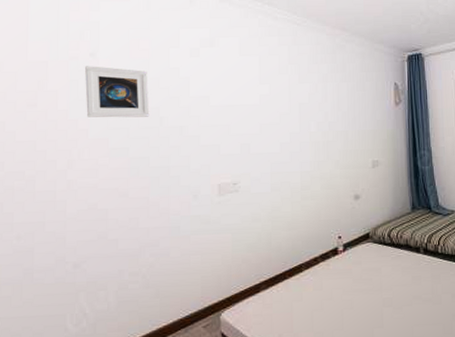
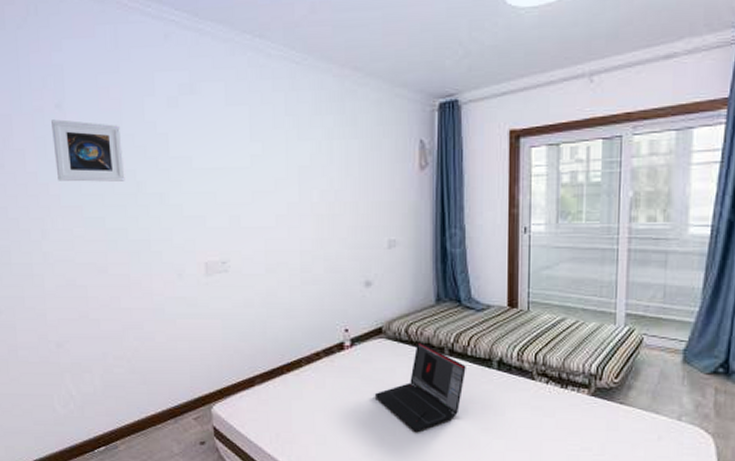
laptop: none [364,244,438,322] -> present [374,342,466,432]

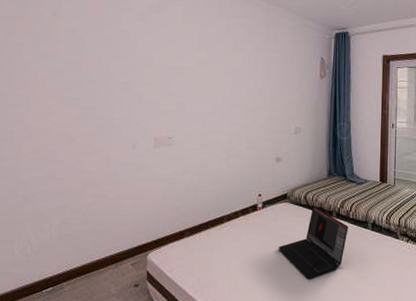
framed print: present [51,119,125,182] -> none [46,23,101,72]

